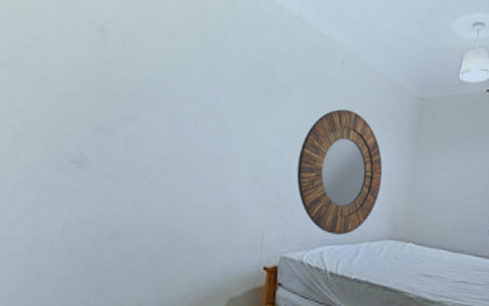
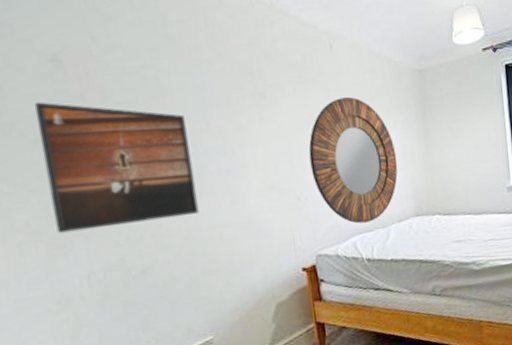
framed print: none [52,61,195,190] -> present [35,102,199,233]

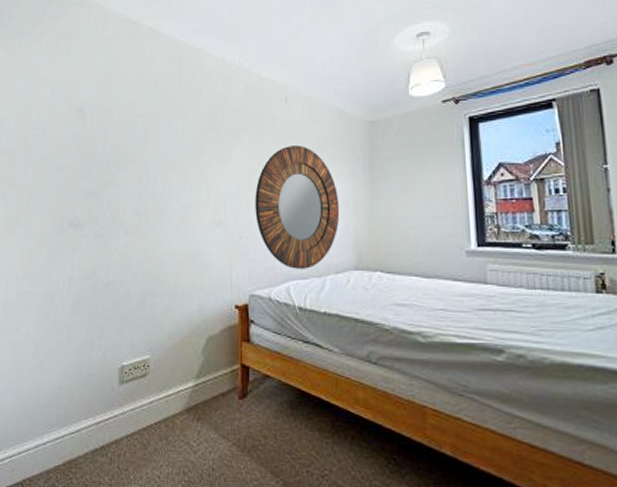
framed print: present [35,102,199,233] -> none [57,141,158,243]

